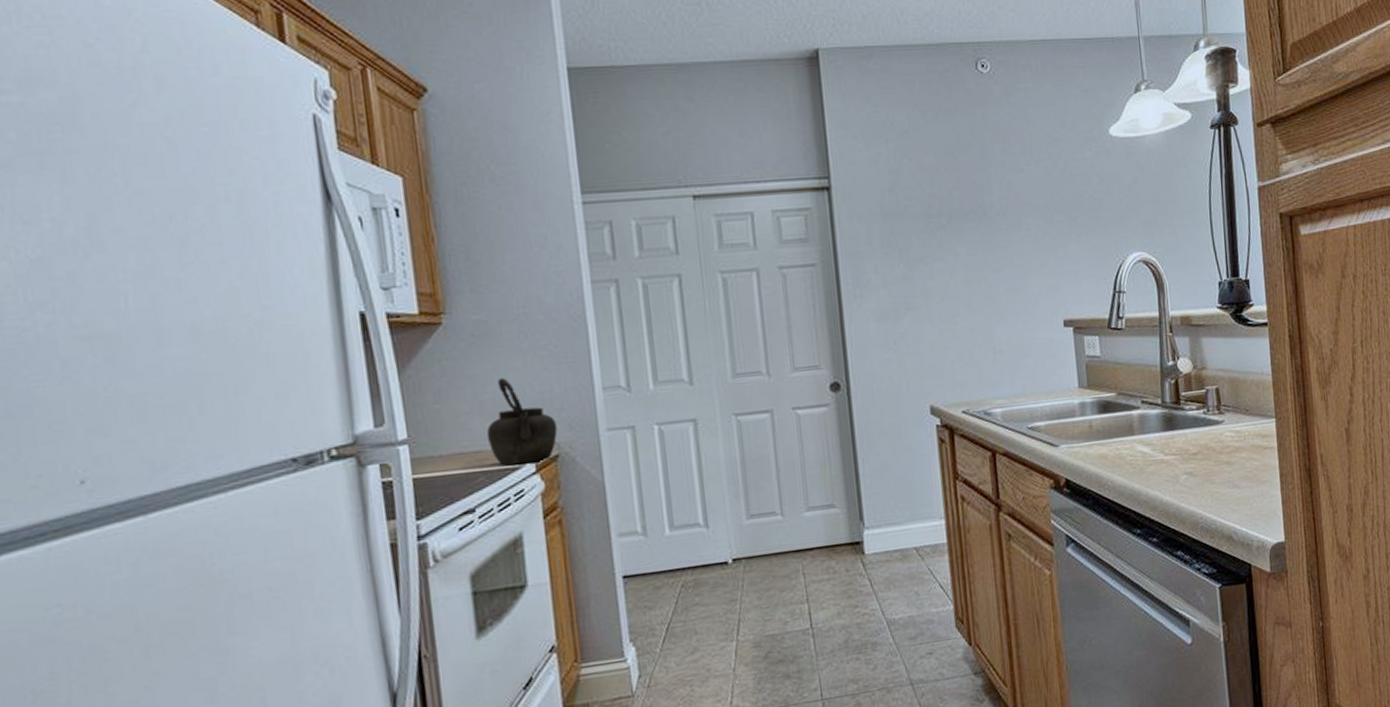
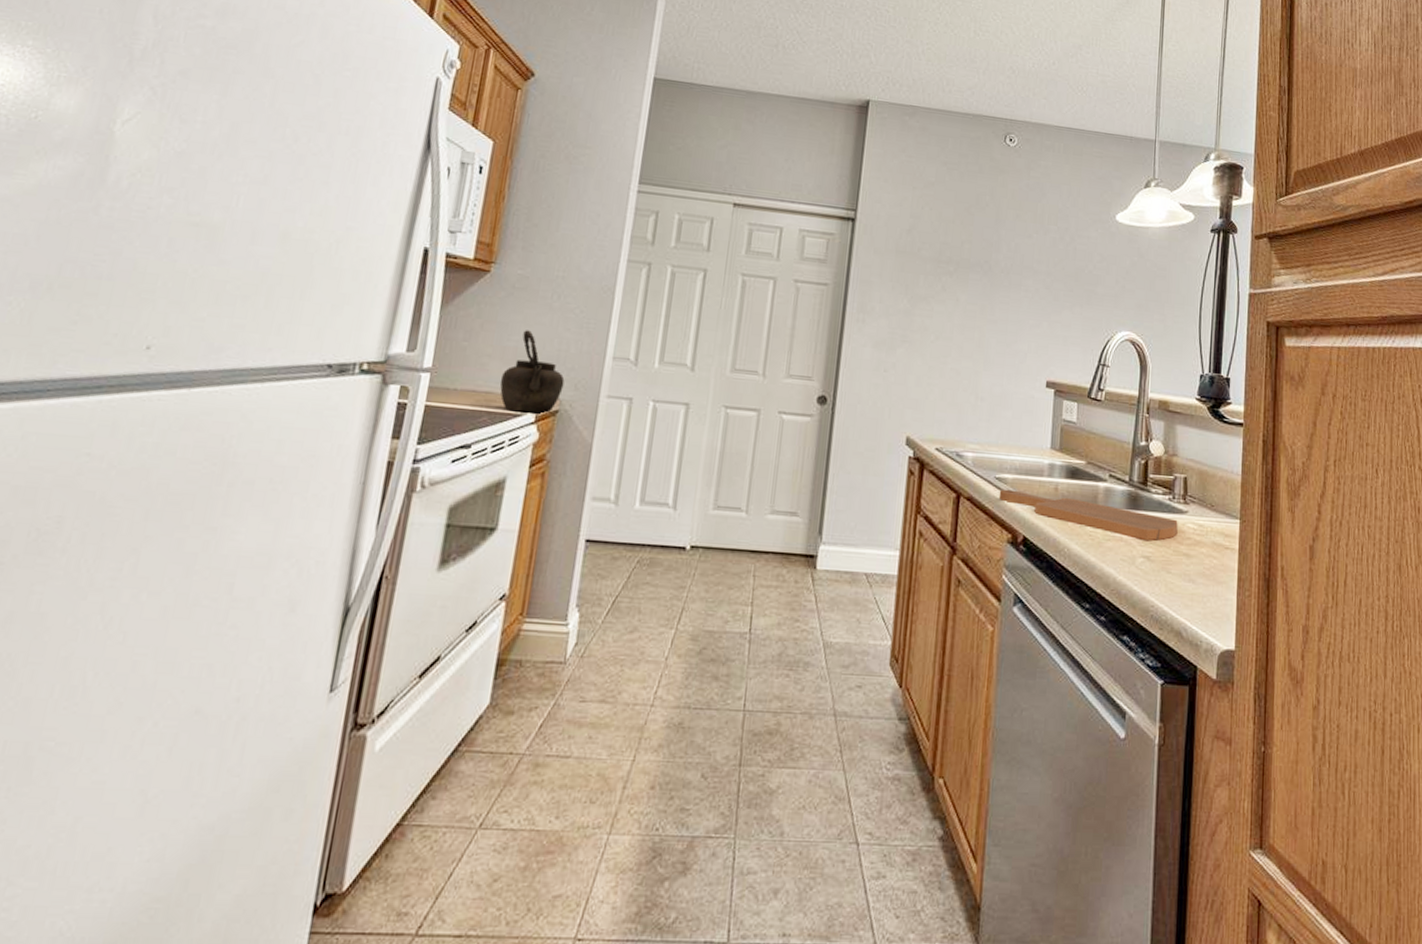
cutting board: none [1034,431,1216,458] -> present [998,489,1178,541]

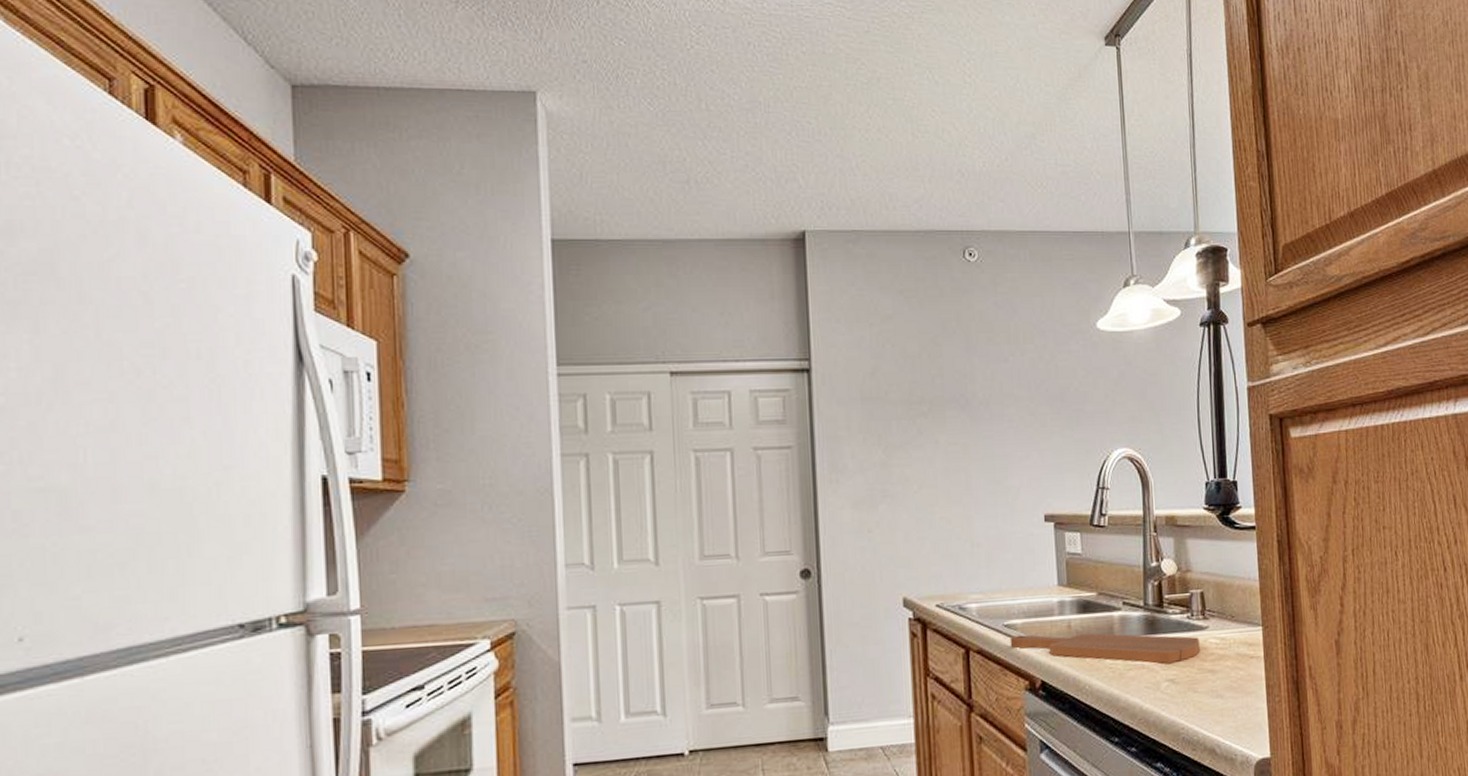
kettle: present [499,330,565,414] -> none [442,550,516,642]

